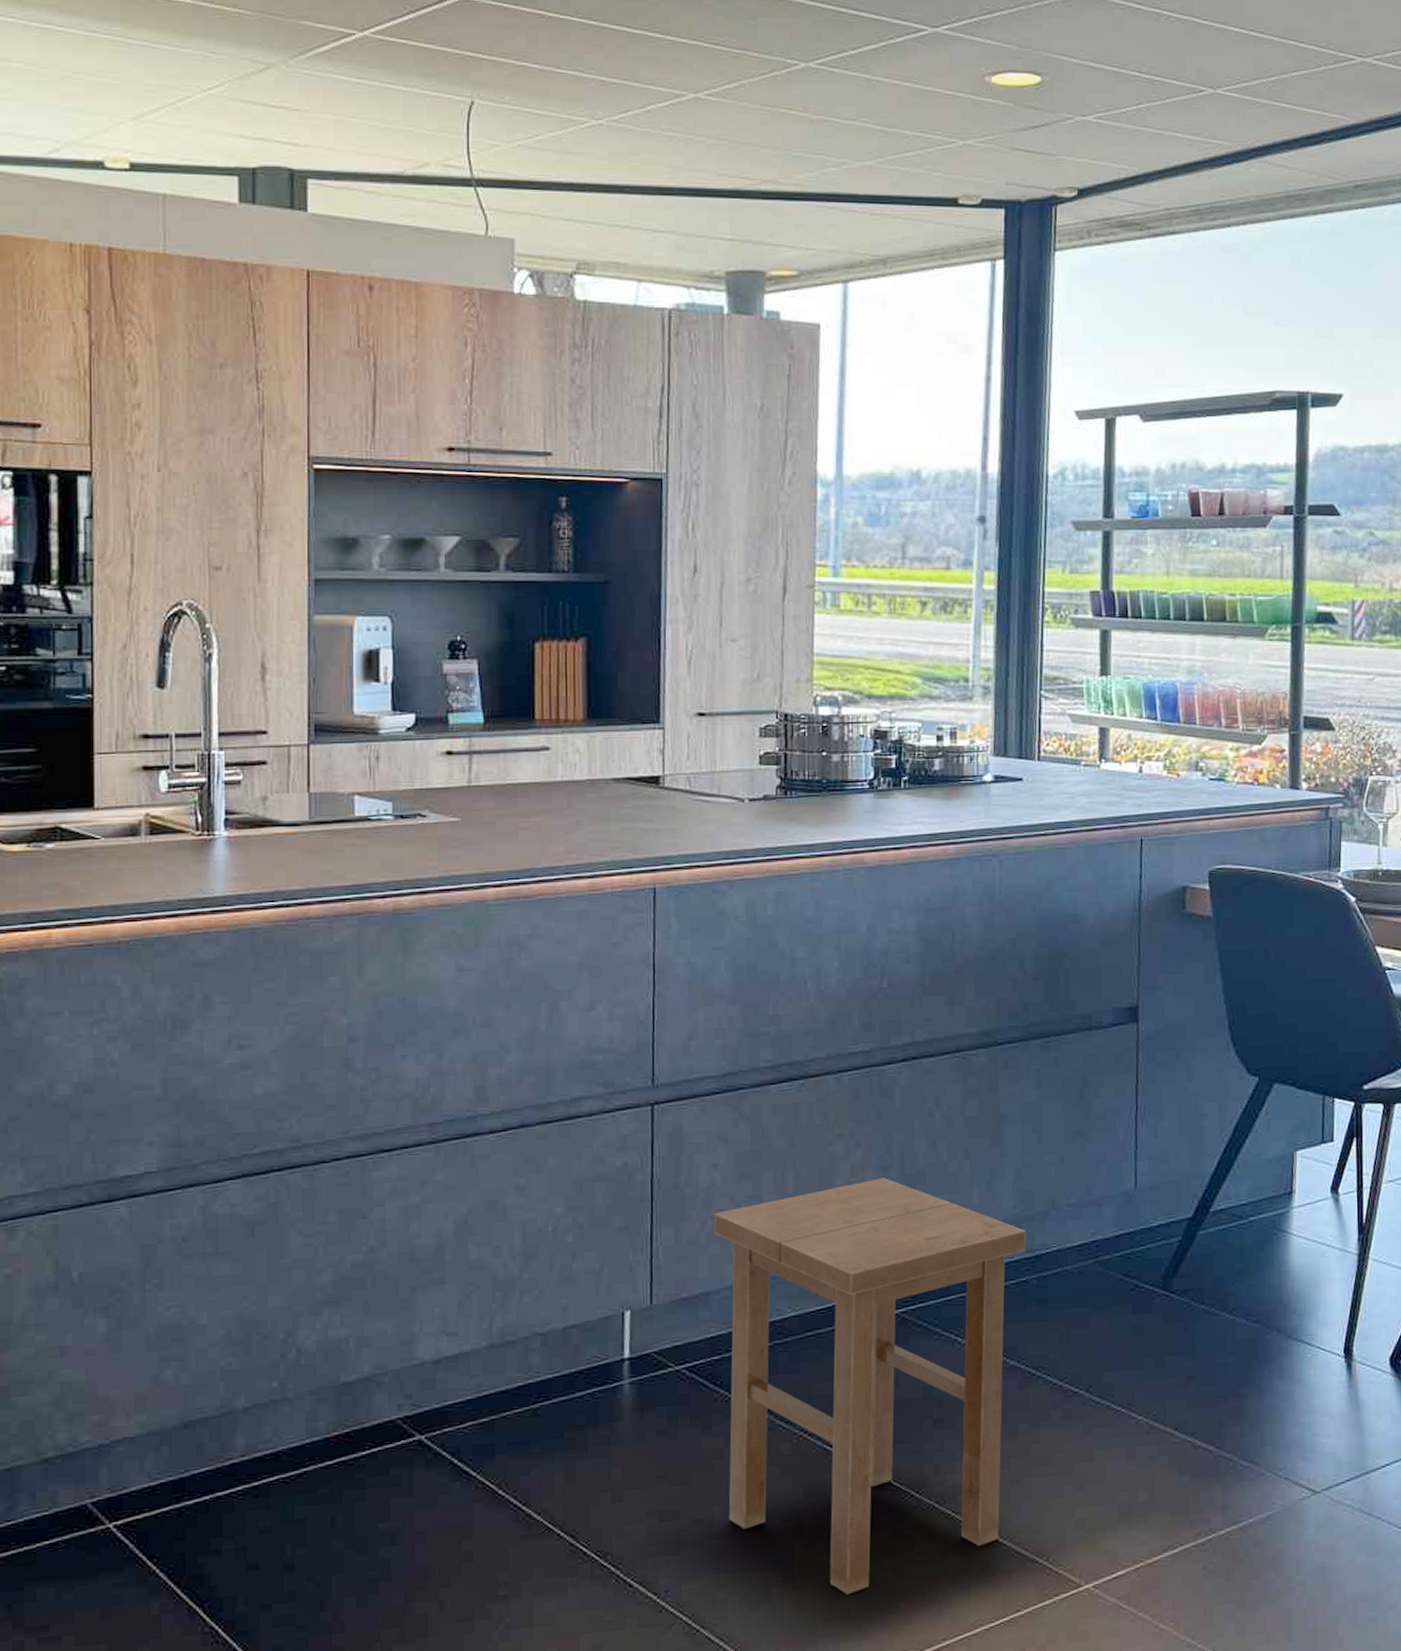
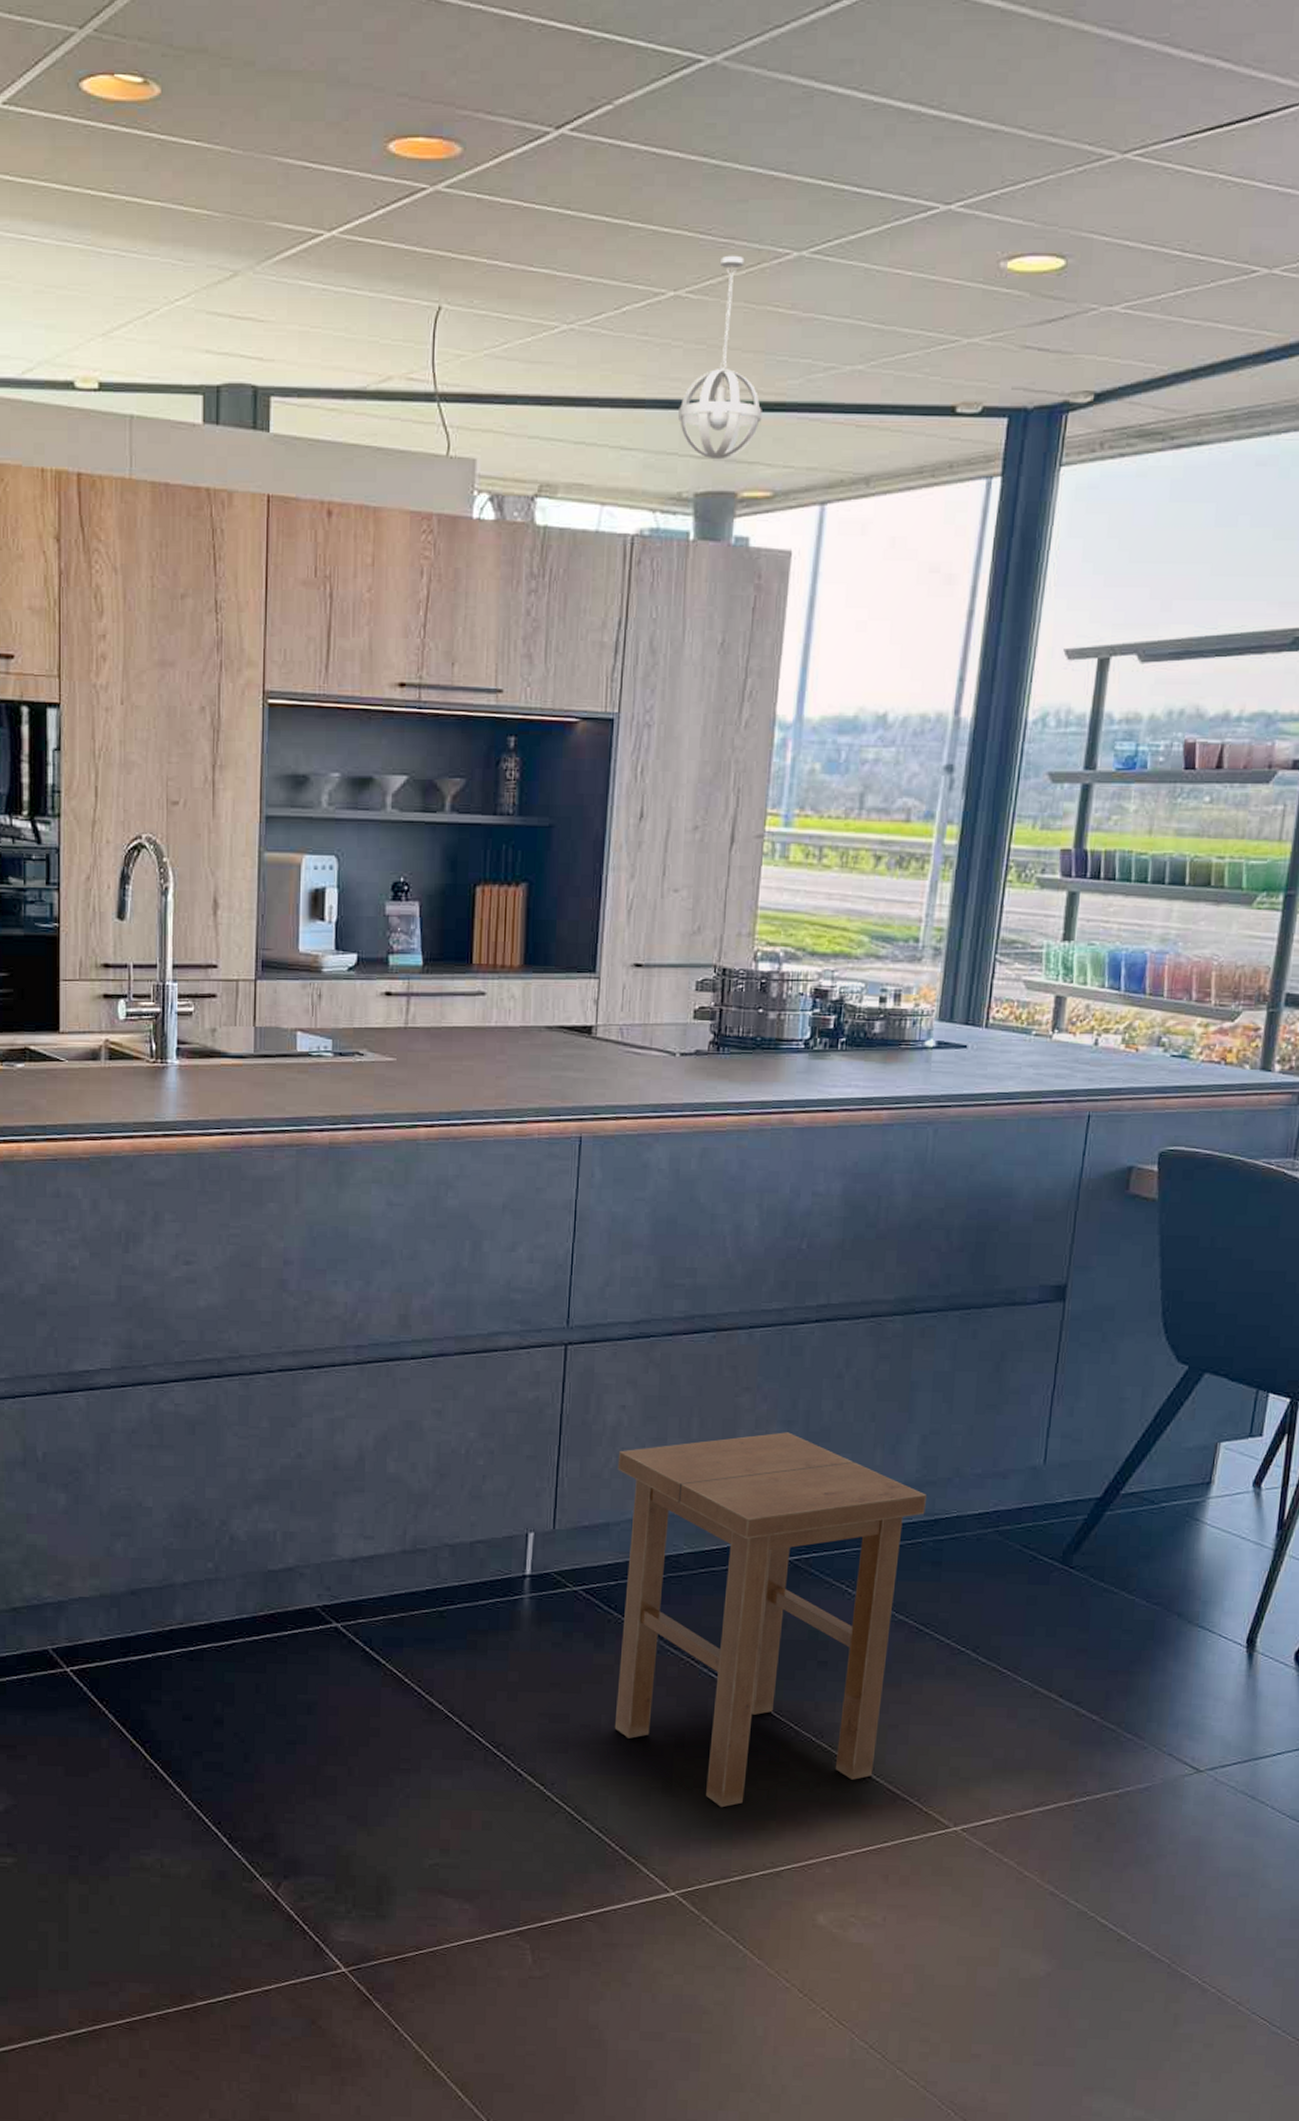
pendant light: none [706,64,783,242] -> present [678,255,762,460]

